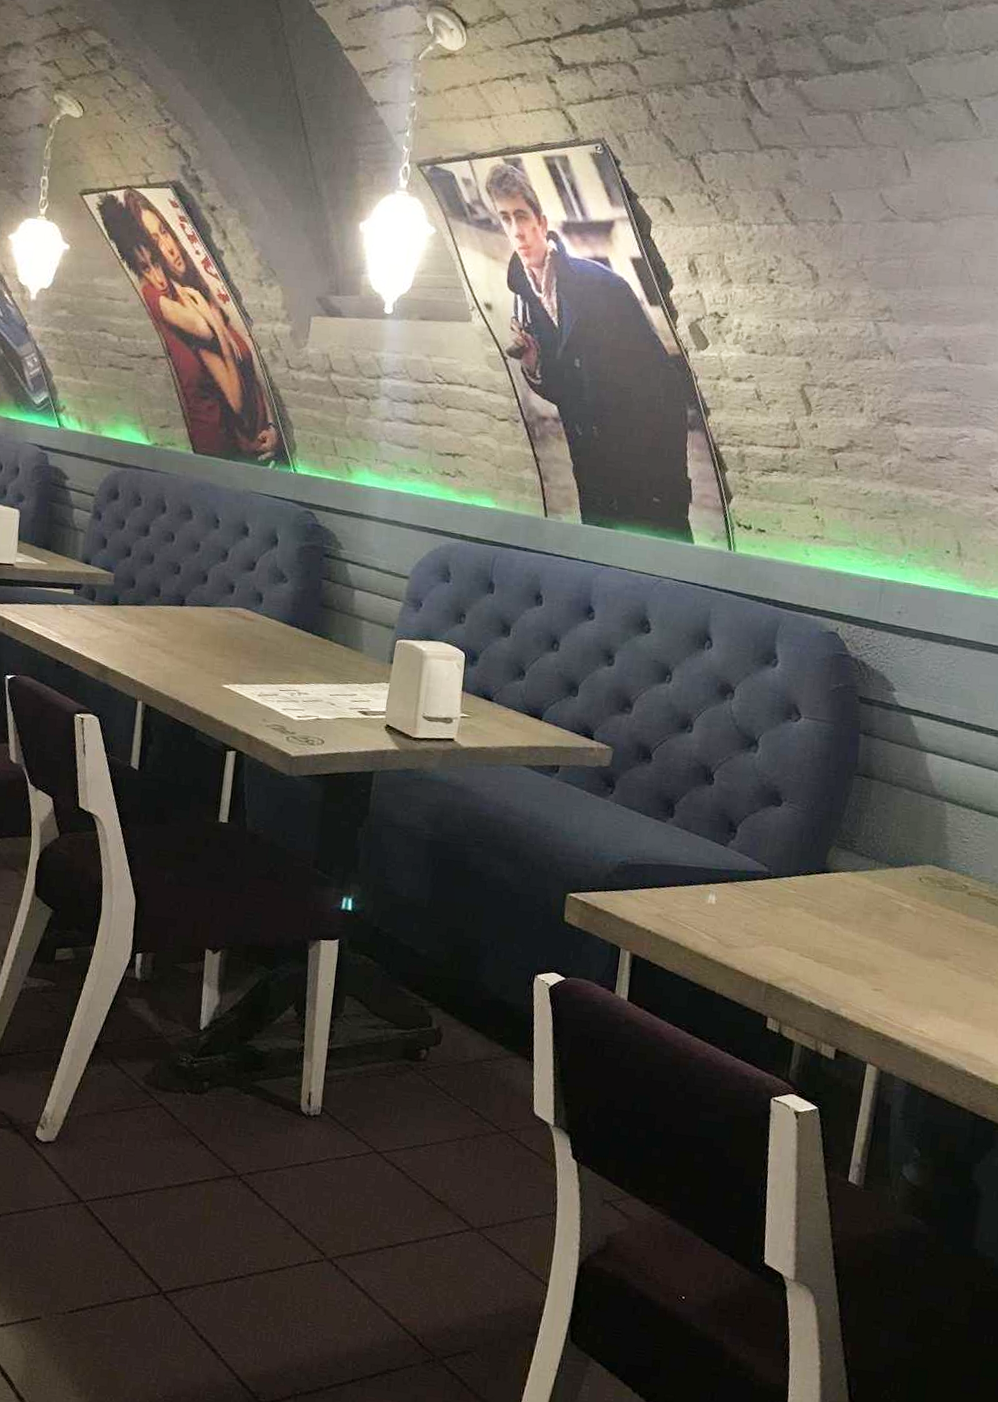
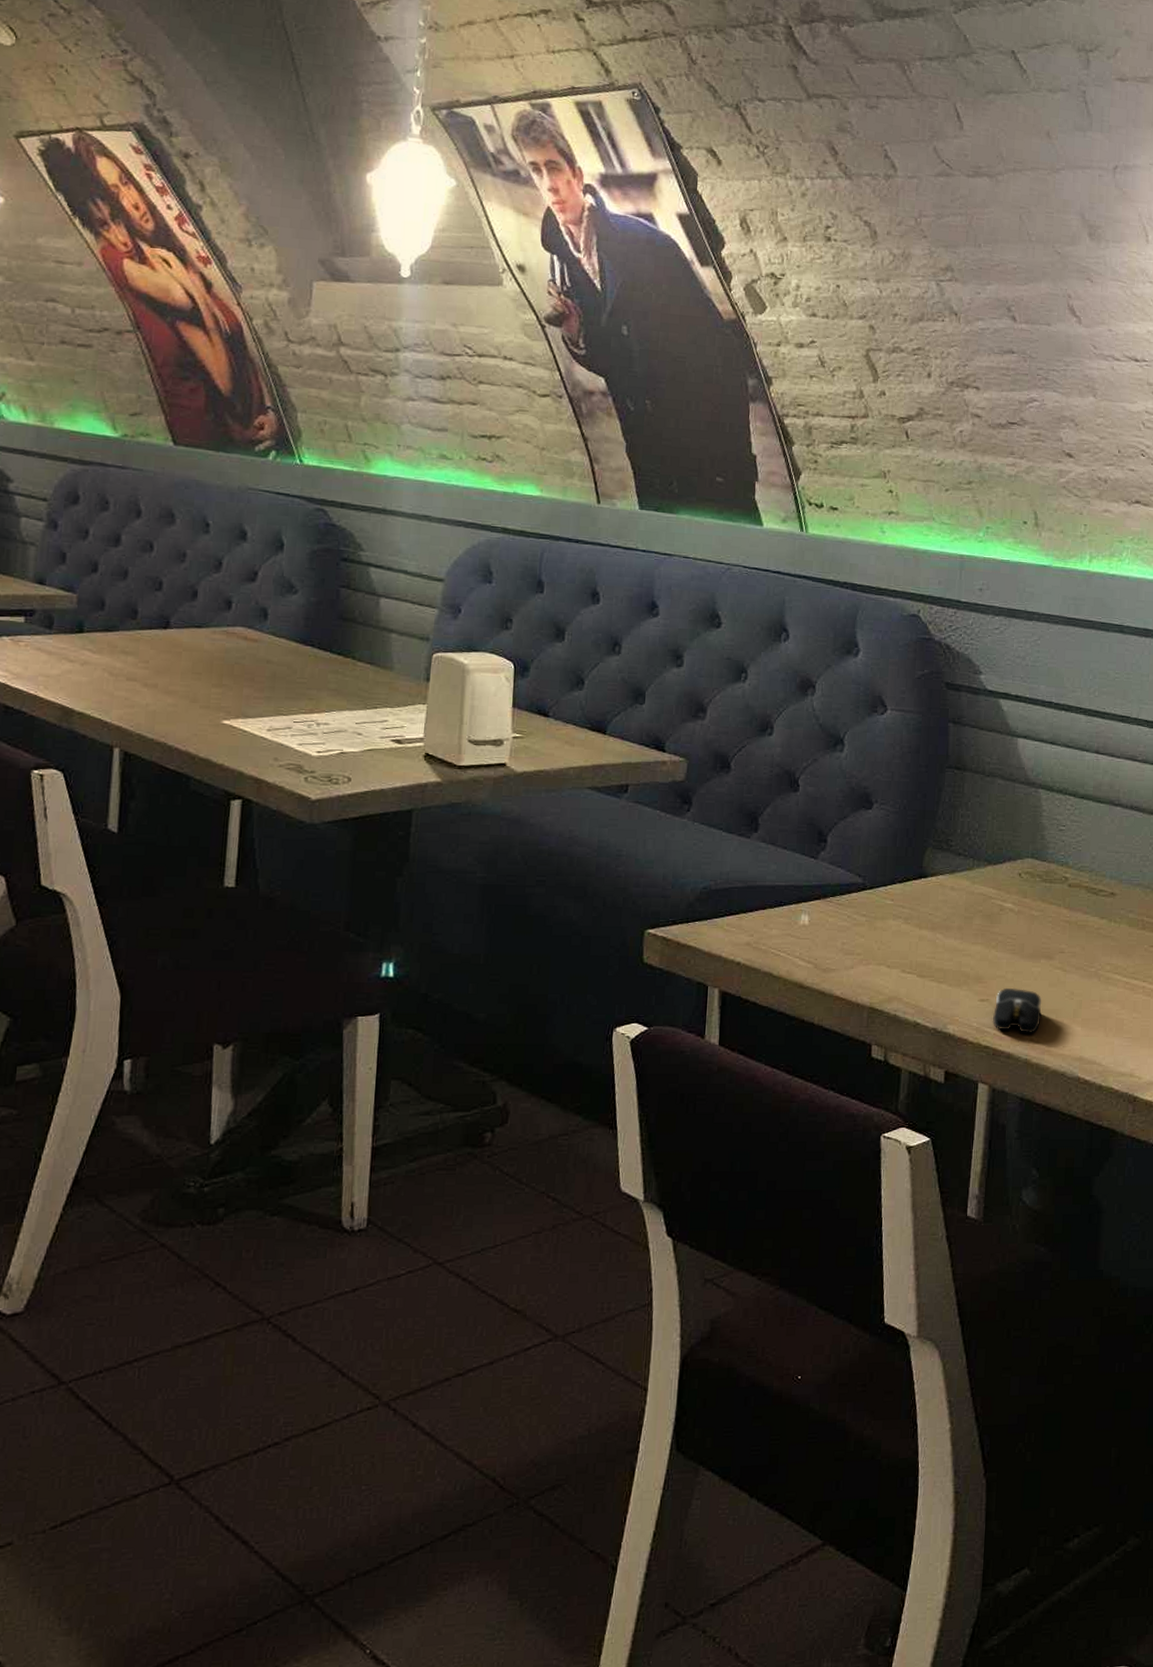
computer mouse: none [884,981,934,1025] -> present [992,987,1042,1033]

